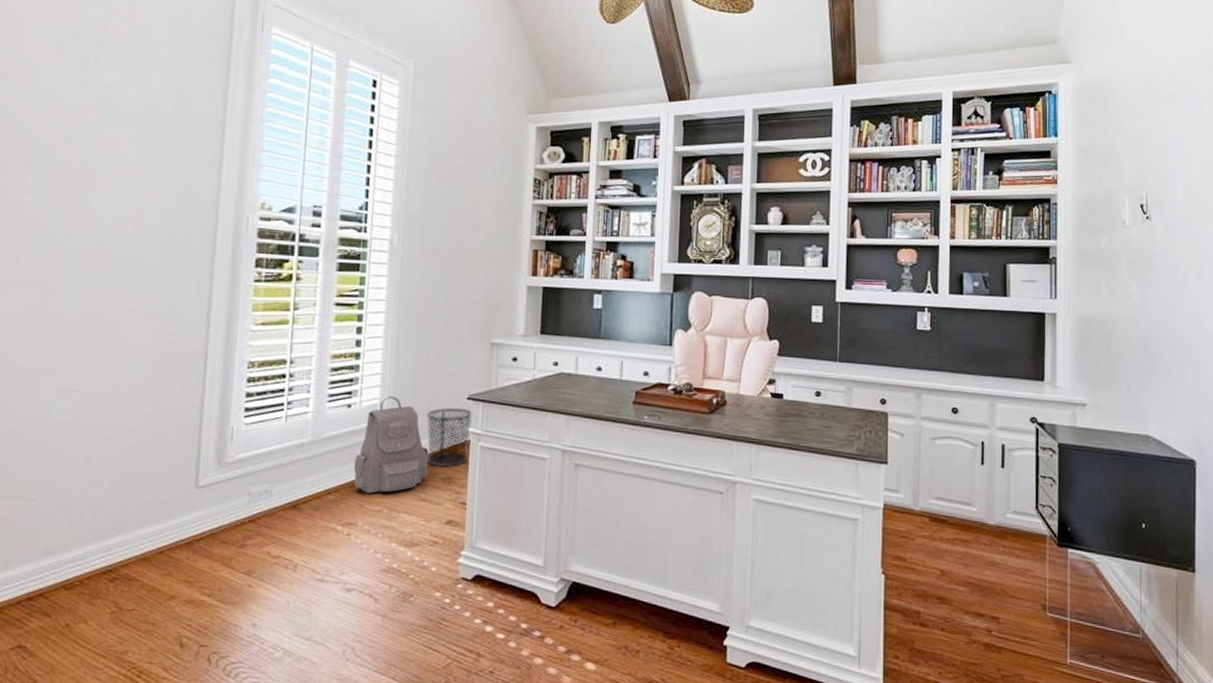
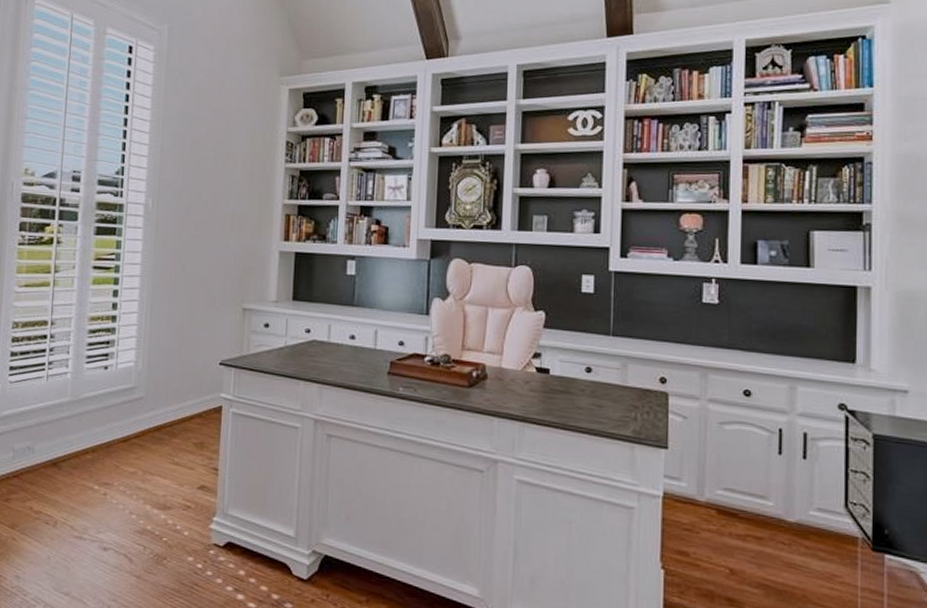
backpack: present [353,397,430,494] -> none [110,360,183,455]
waste bin: present [427,407,473,467] -> none [180,372,225,432]

